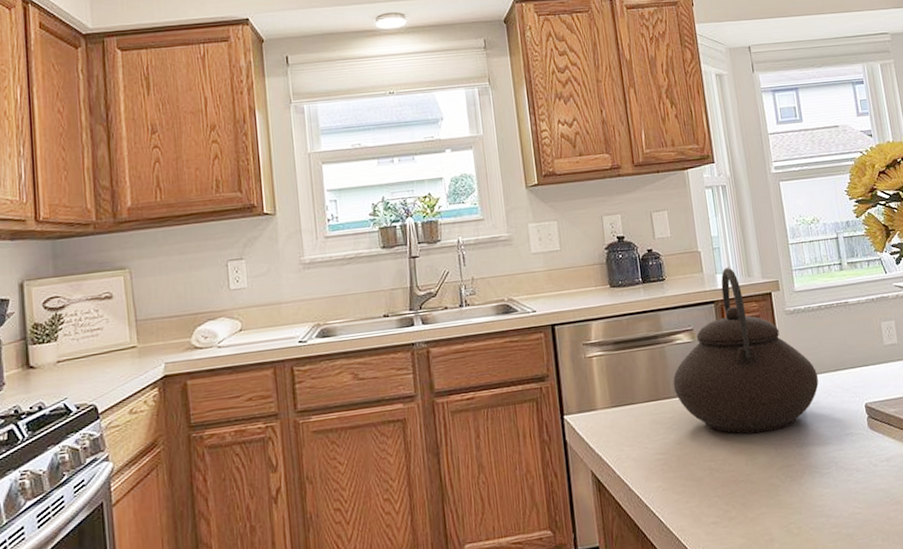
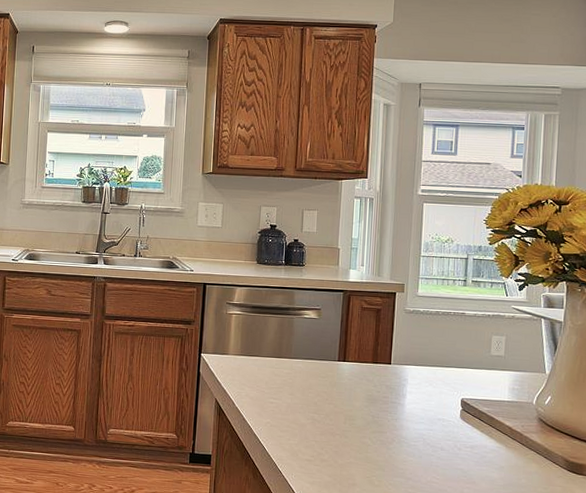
teapot: present [673,267,819,434] -> none [294,265,424,402]

